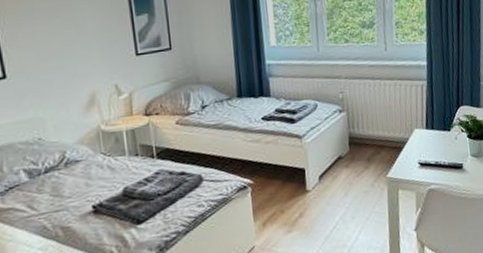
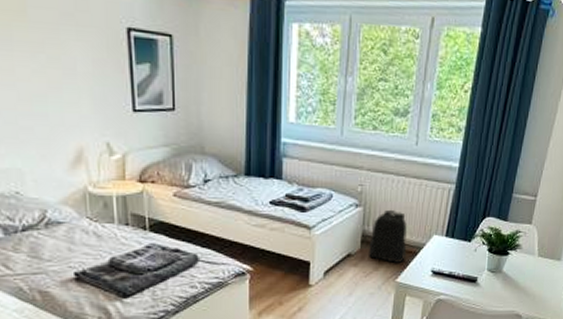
backpack: none [356,110,392,160] -> present [367,209,407,263]

